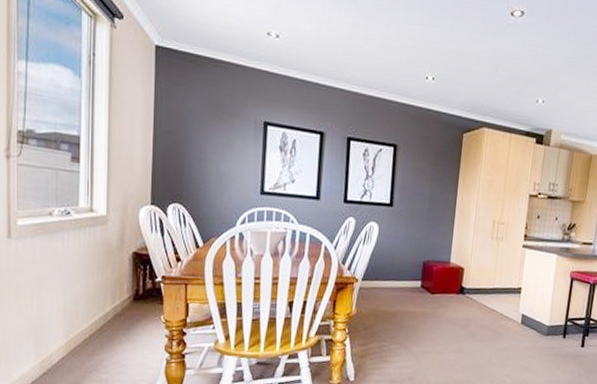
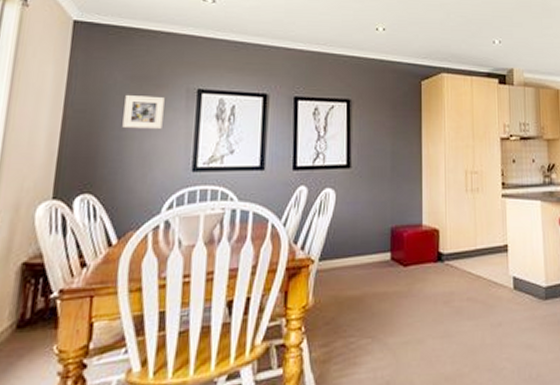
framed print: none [202,121,236,154] -> present [122,95,165,129]

